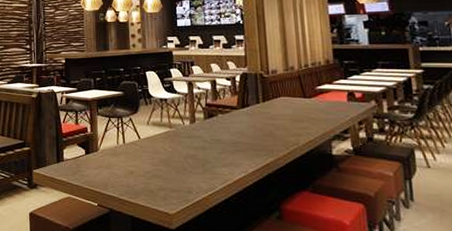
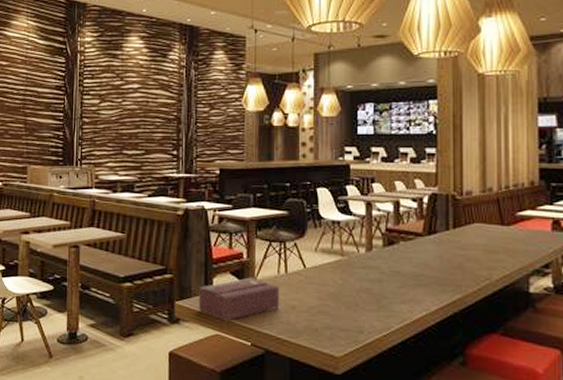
tissue box: none [52,148,119,186] -> present [198,277,279,321]

